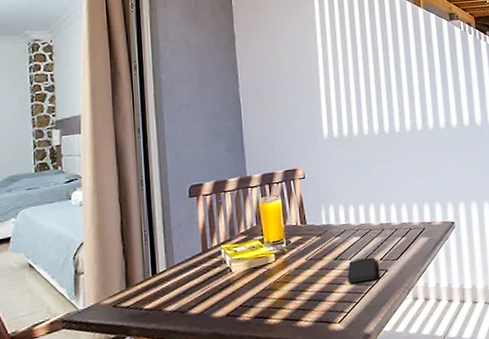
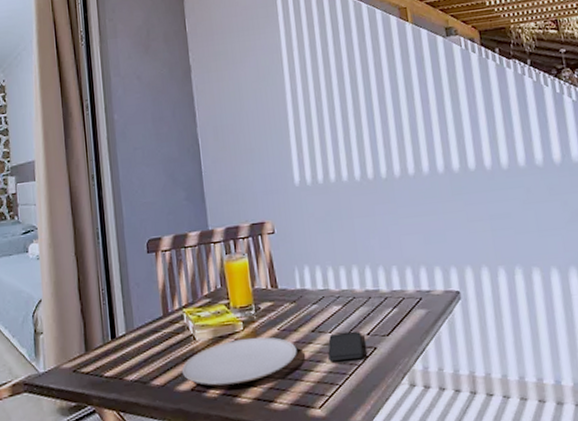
plate: none [218,266,322,311] -> present [181,337,297,386]

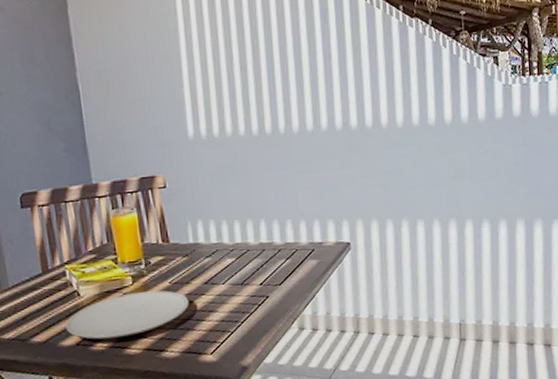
mobile phone: present [328,332,364,363] -> none [220,282,256,312]

